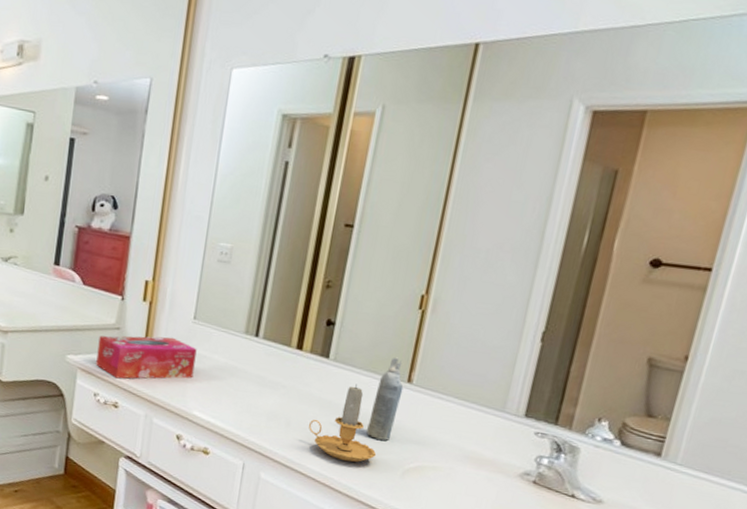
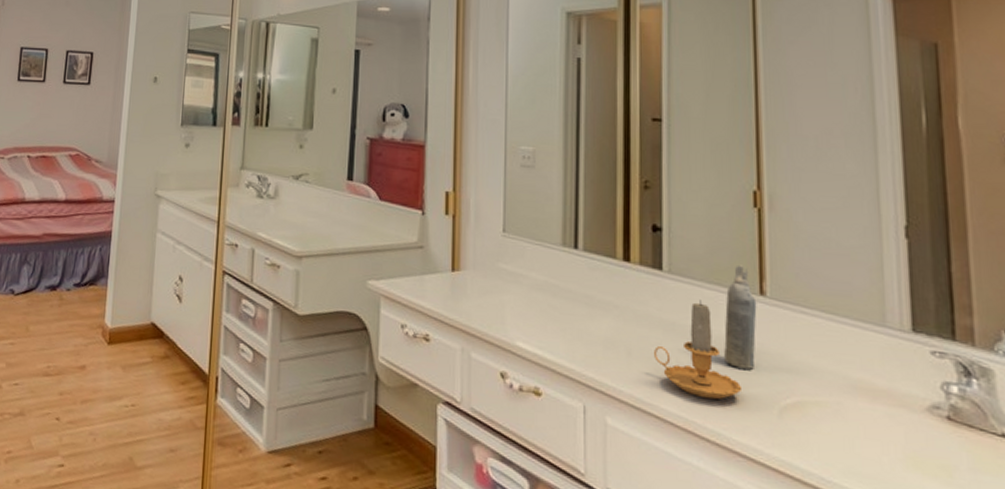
tissue box: present [96,335,197,379] -> none [400,254,511,306]

